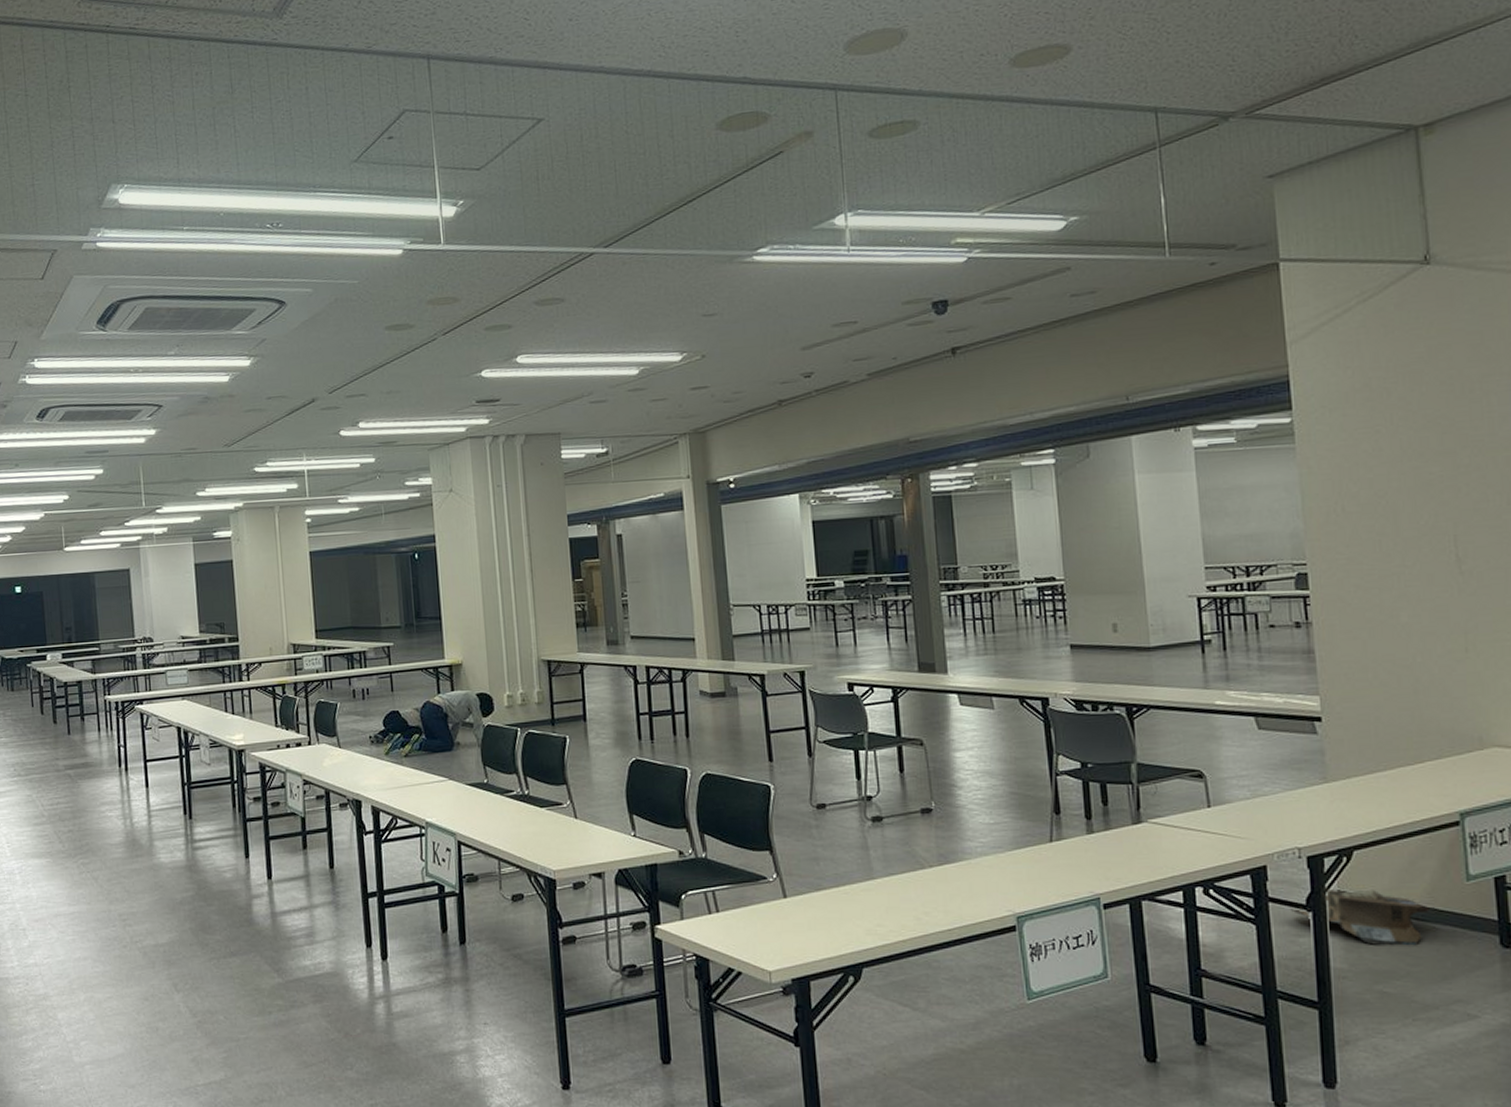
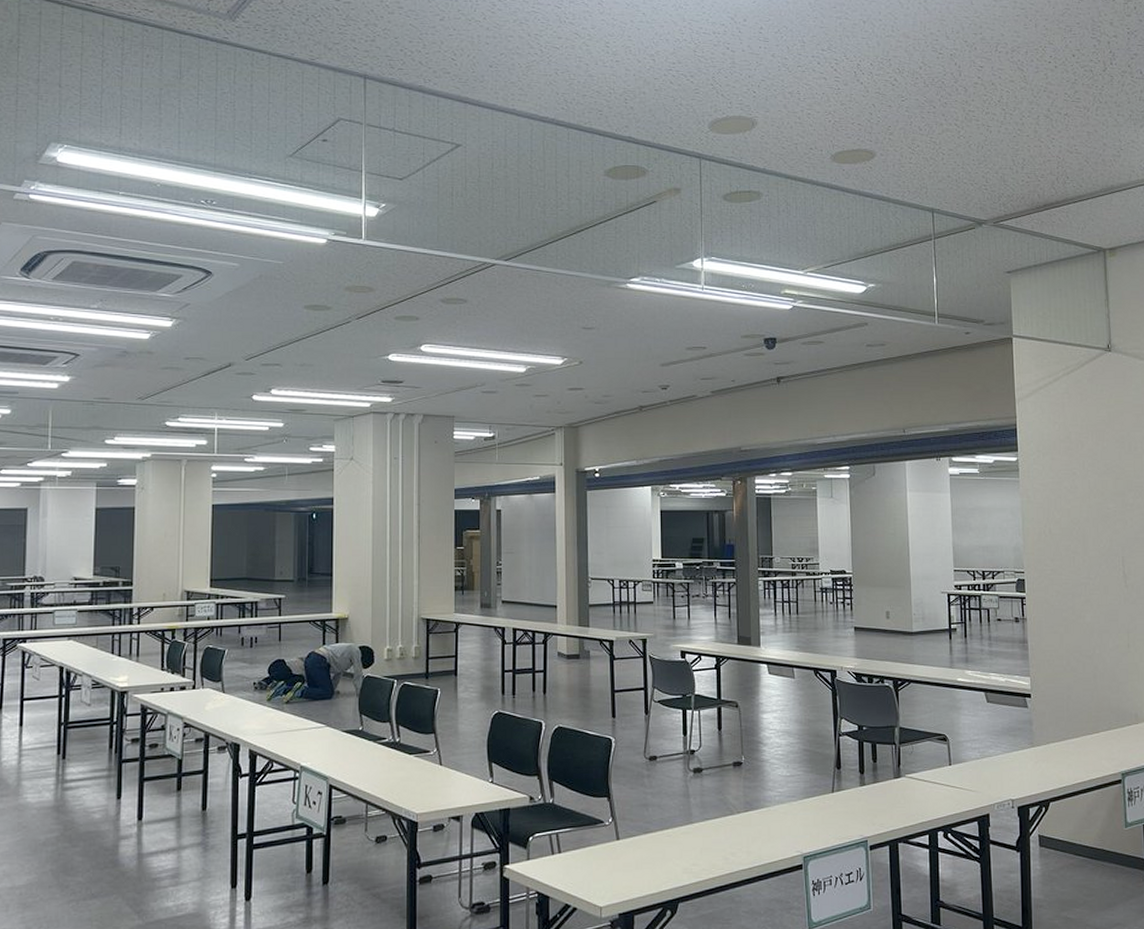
cardboard box: present [1289,888,1430,946] -> none [1004,833,1100,880]

